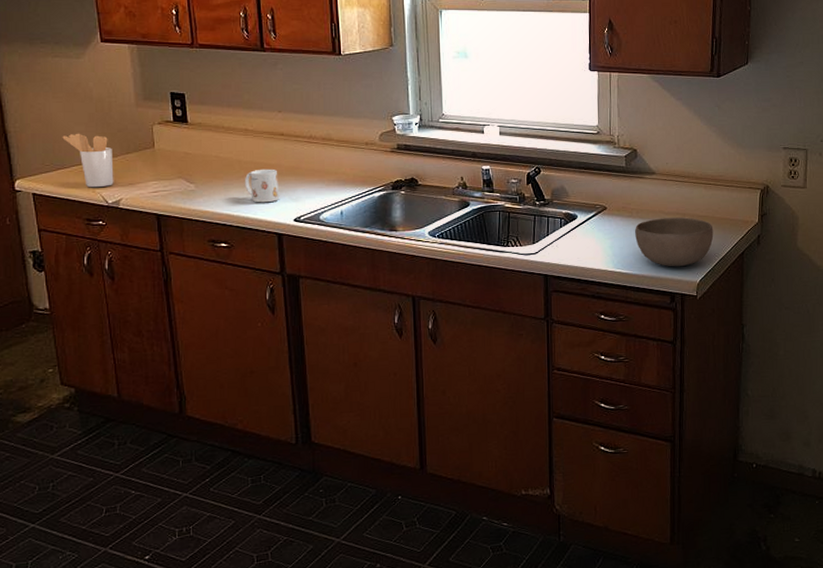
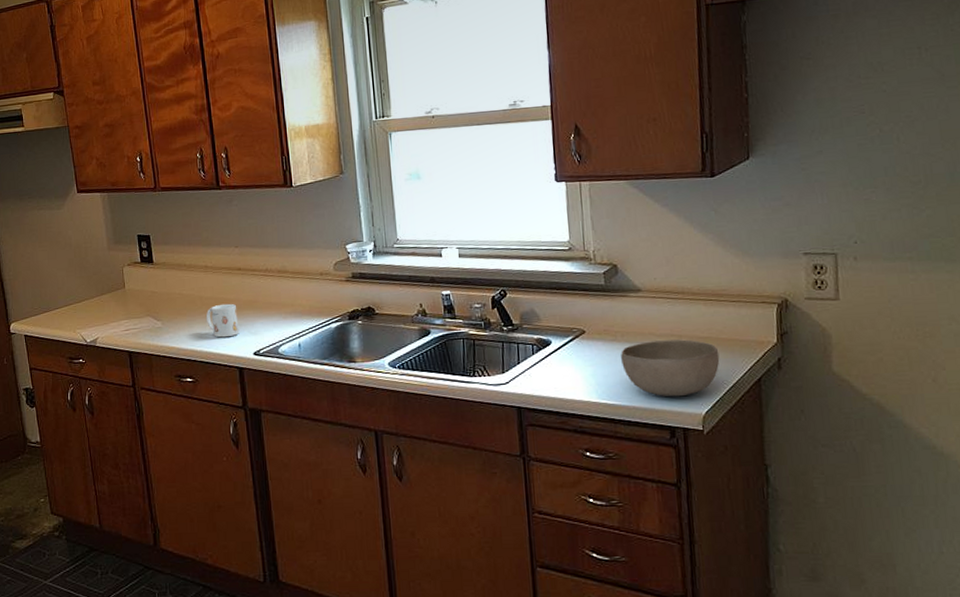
utensil holder: present [62,133,114,188] -> none [47,278,91,328]

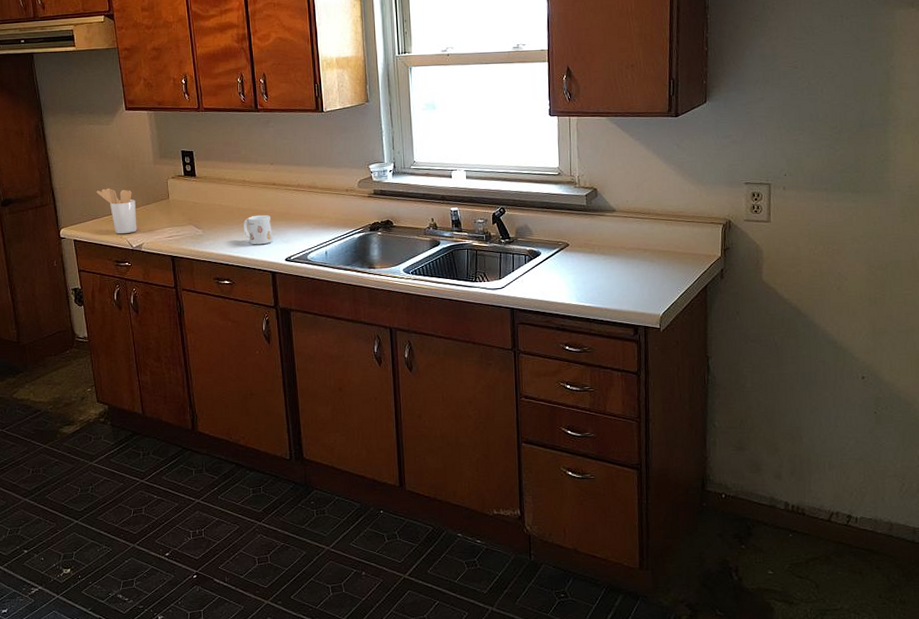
utensil holder: none [47,278,91,328] -> present [96,188,137,234]
bowl: present [621,339,720,397] -> none [597,252,676,301]

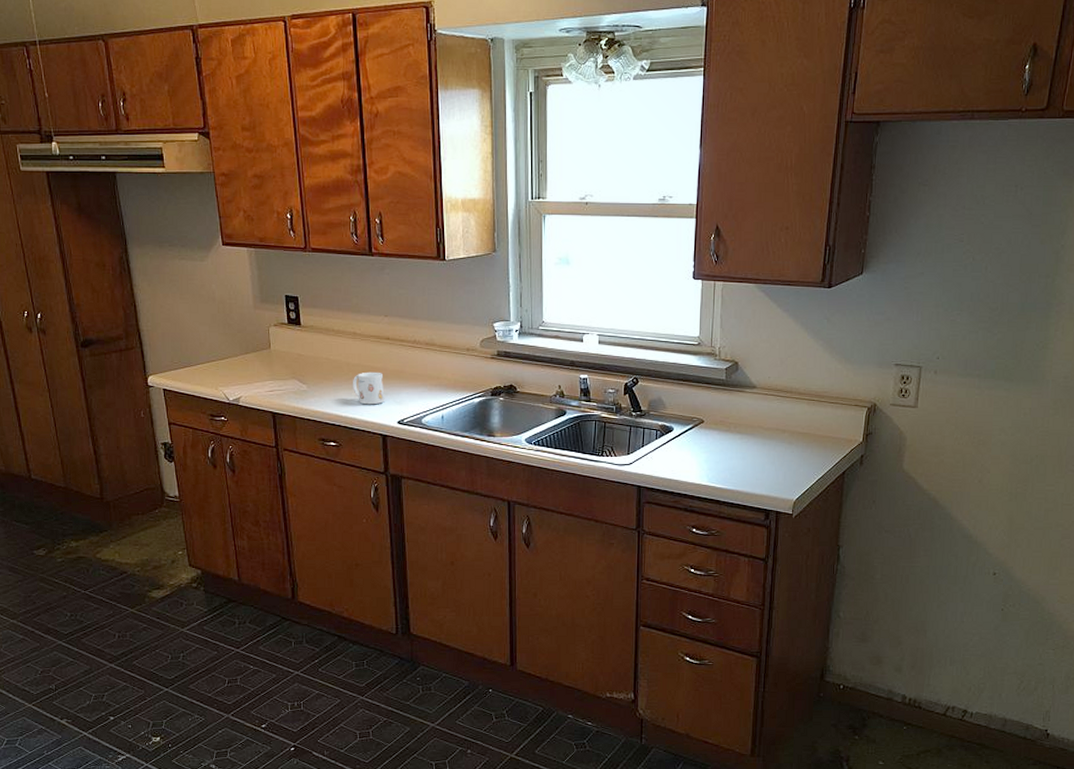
utensil holder: present [96,188,137,234] -> none [188,333,235,386]

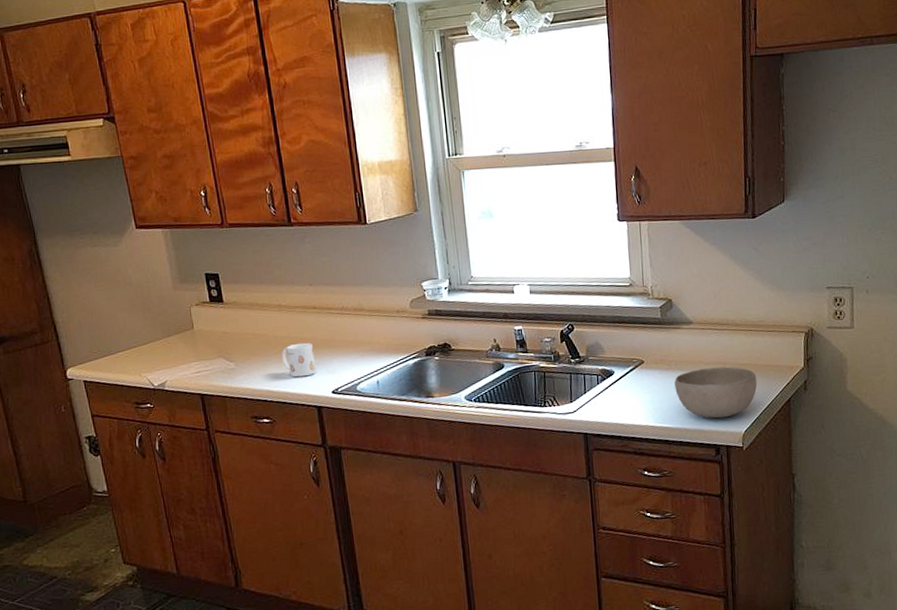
bowl: none [732,433,814,484] -> present [674,366,757,419]

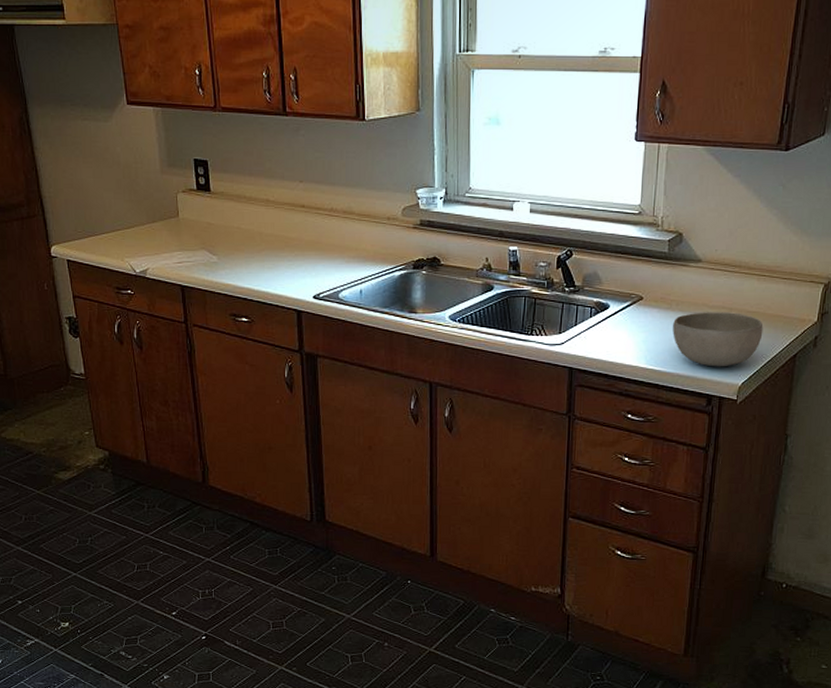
mug: present [282,342,317,377] -> none [266,242,300,278]

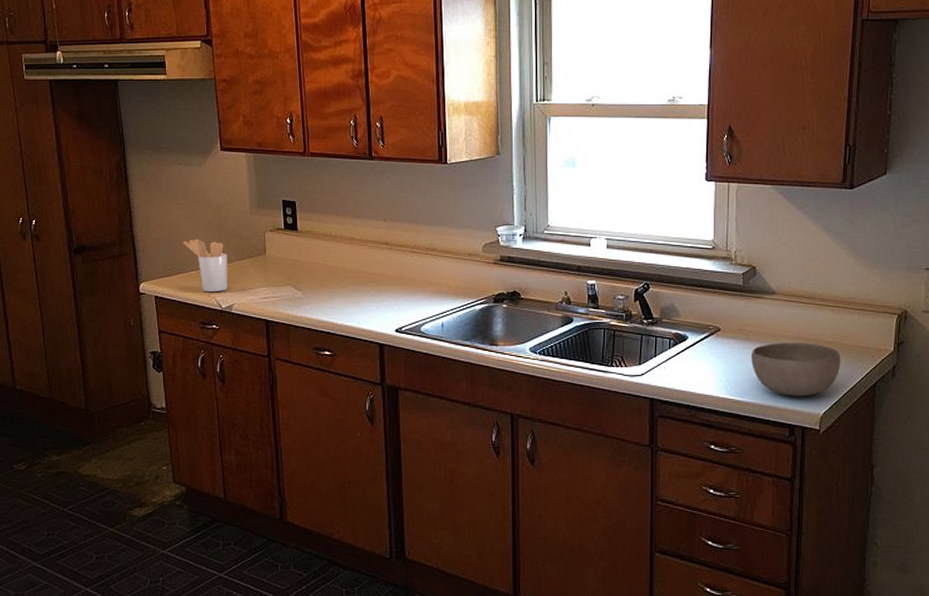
utensil holder: none [93,199,141,256] -> present [183,239,228,293]

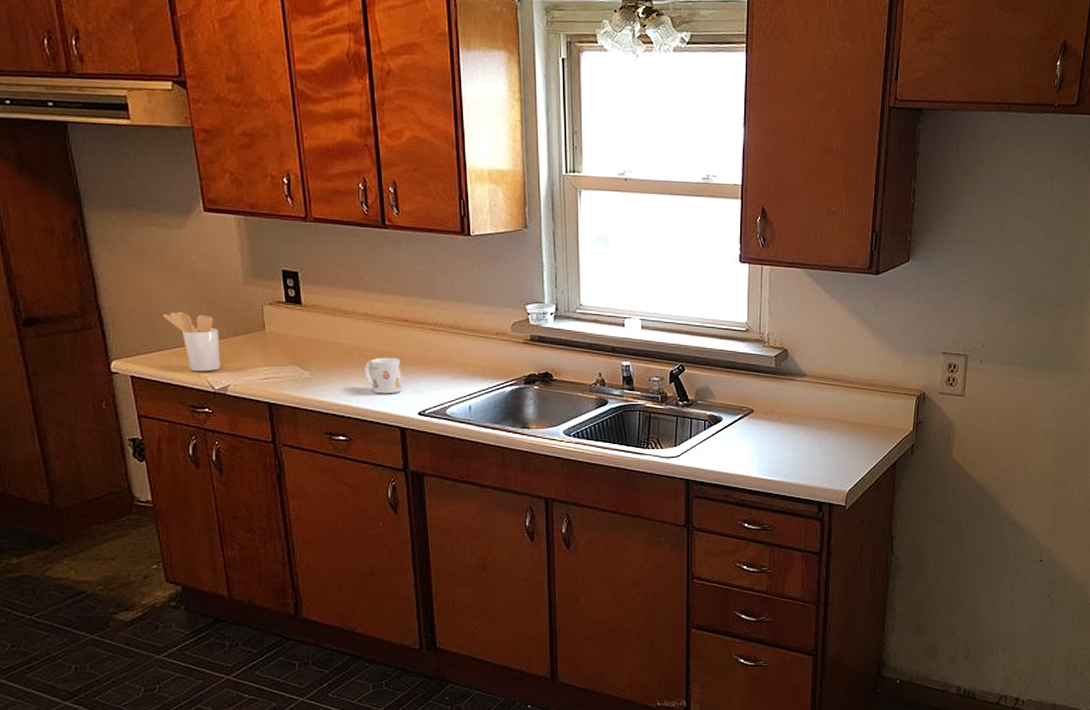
mug: none [350,278,383,312] -> present [365,357,403,394]
bowl: present [751,342,841,397] -> none [783,423,866,475]

